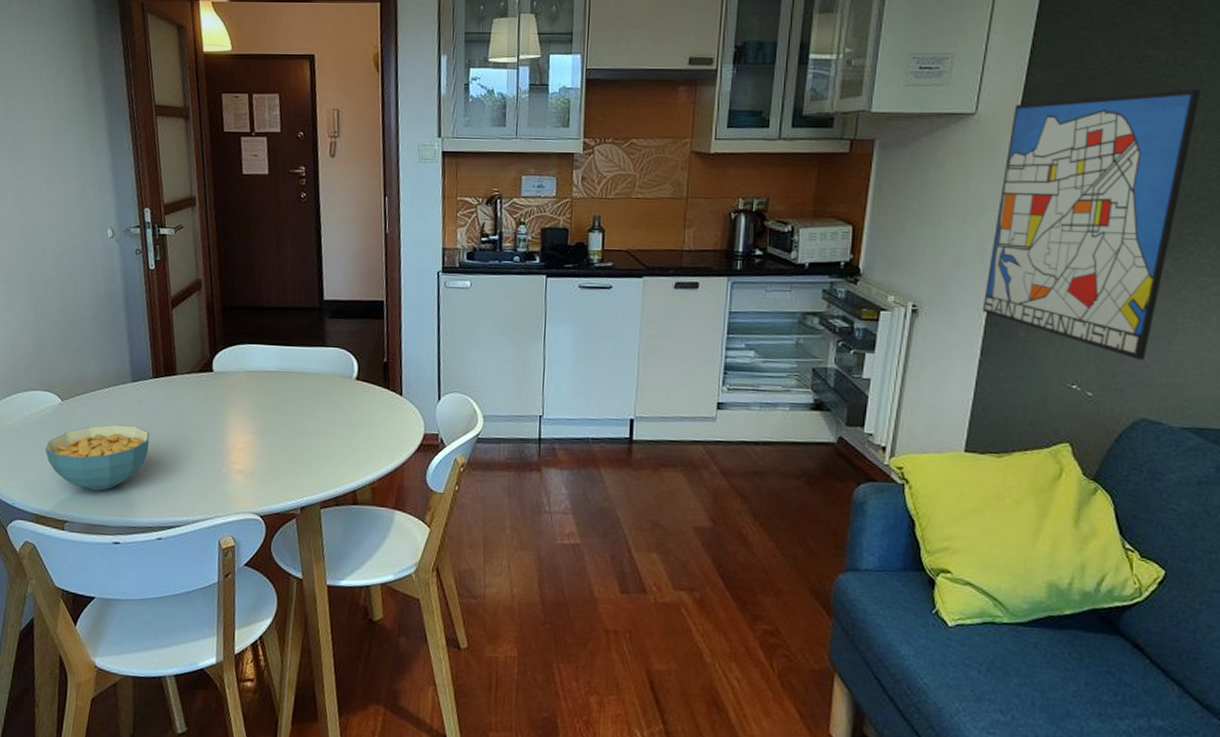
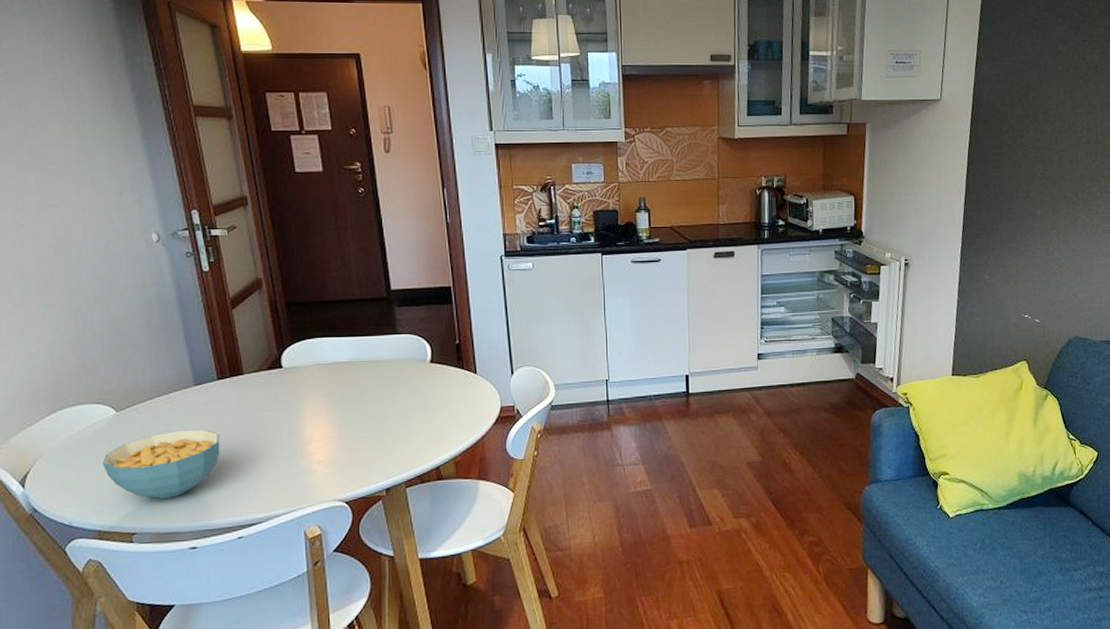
wall art: present [982,89,1201,360] -> none [956,78,1098,291]

